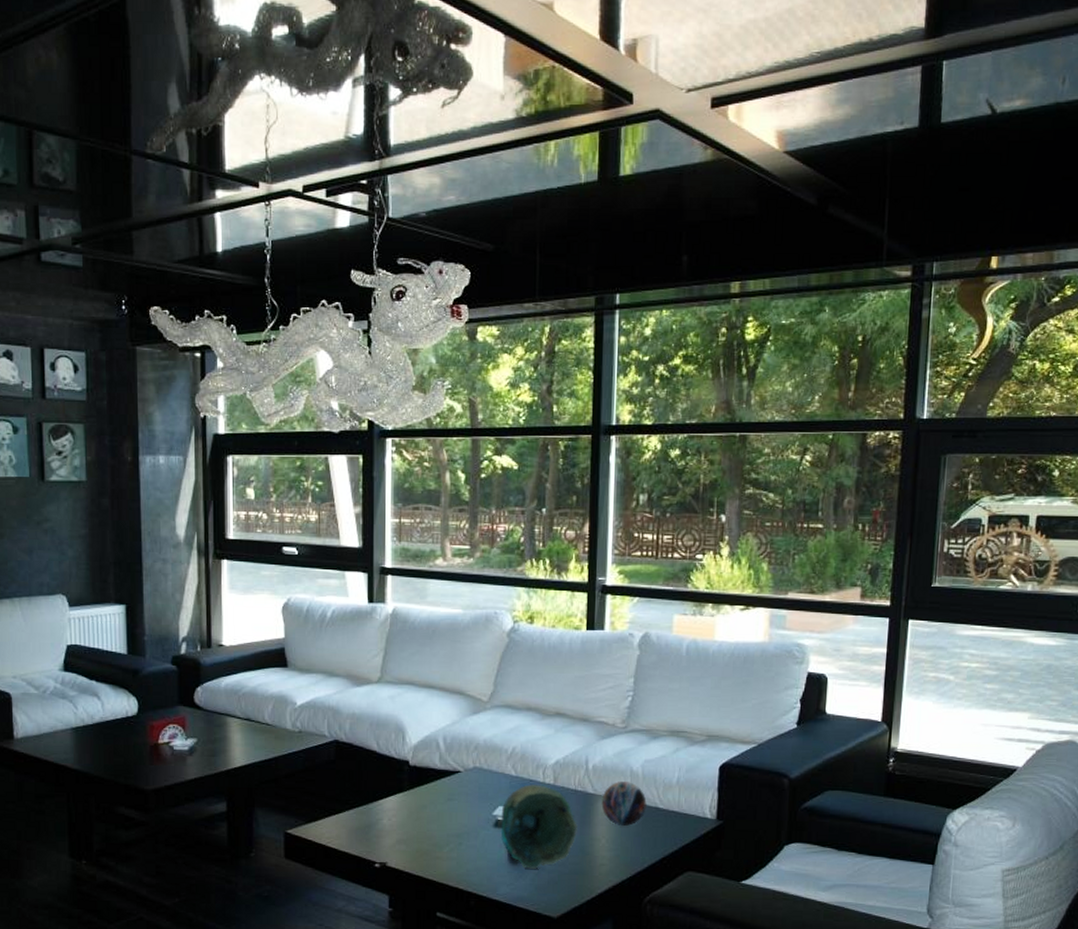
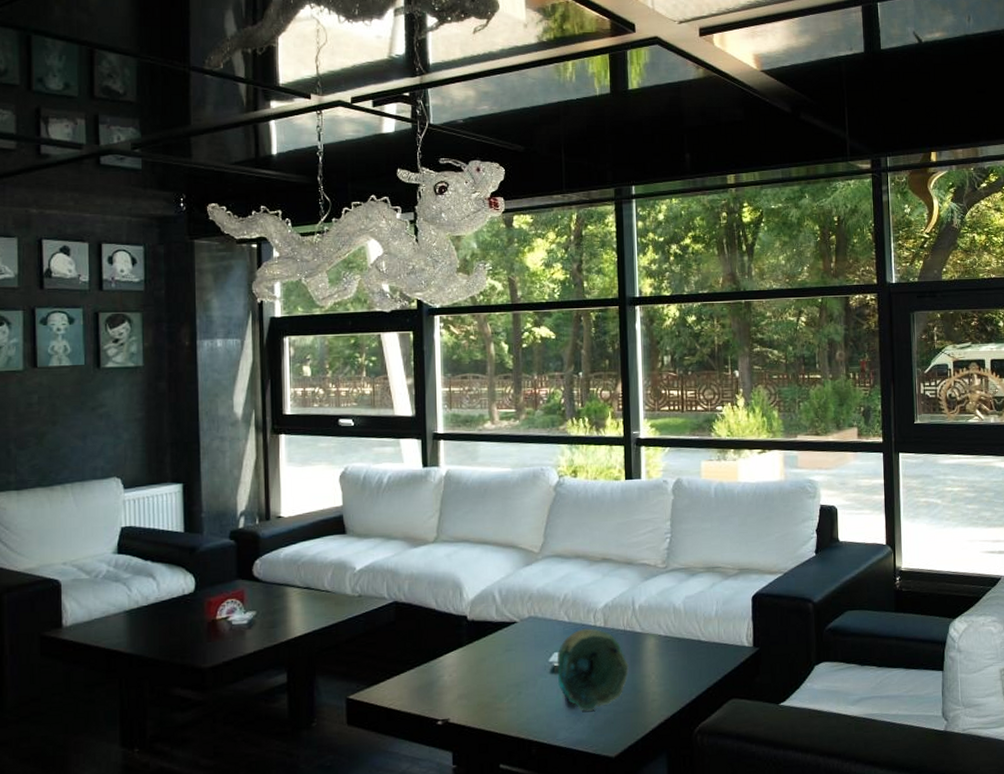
decorative orb: present [601,781,647,826] -> none [649,618,690,661]

